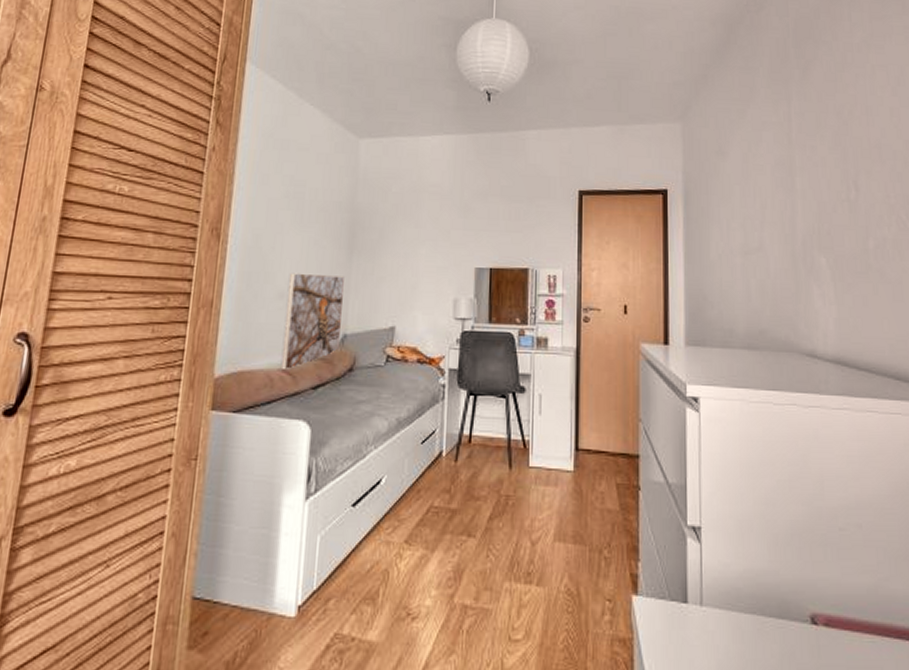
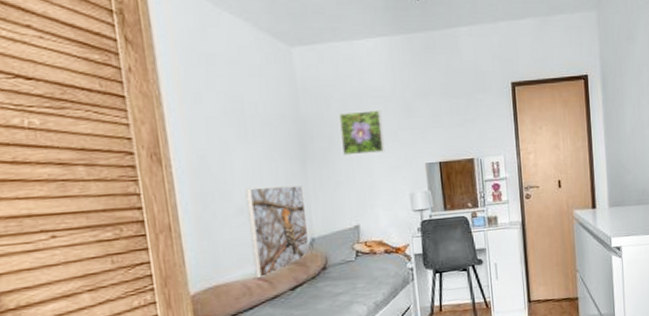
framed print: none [391,206,437,252] -> present [339,110,385,156]

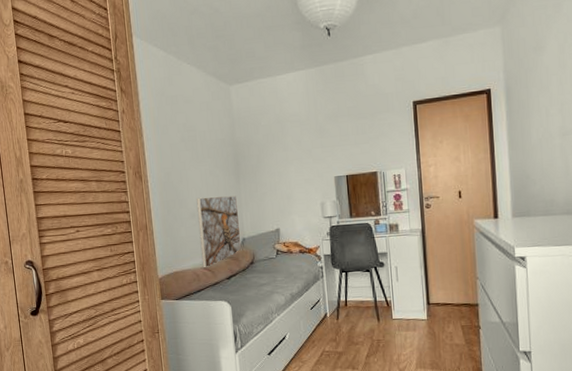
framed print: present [339,110,385,156] -> none [265,132,301,171]

